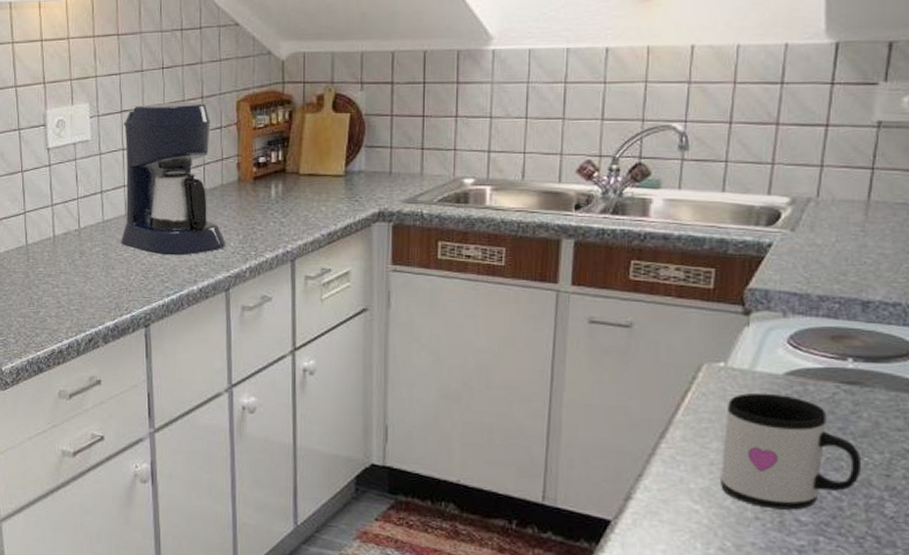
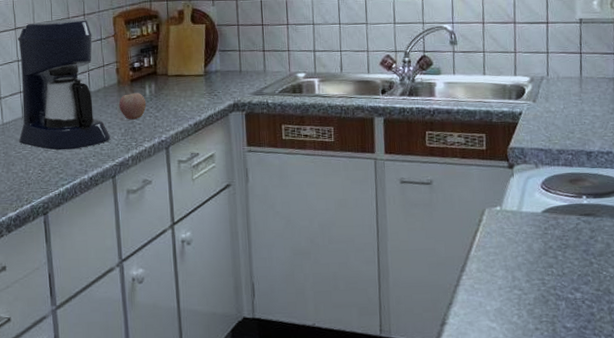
apple: none [238,192,271,225] -> present [119,92,147,120]
mug: present [721,392,862,510] -> none [505,228,603,320]

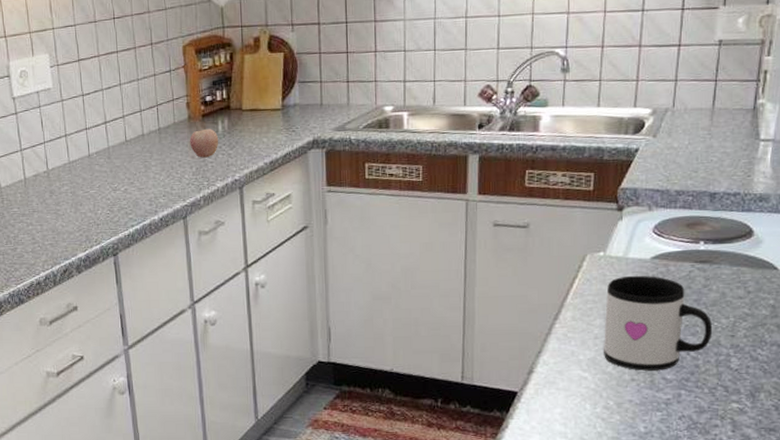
coffee maker: present [17,18,111,151] -> none [81,48,181,190]
mug: none [505,228,603,320] -> present [604,275,713,371]

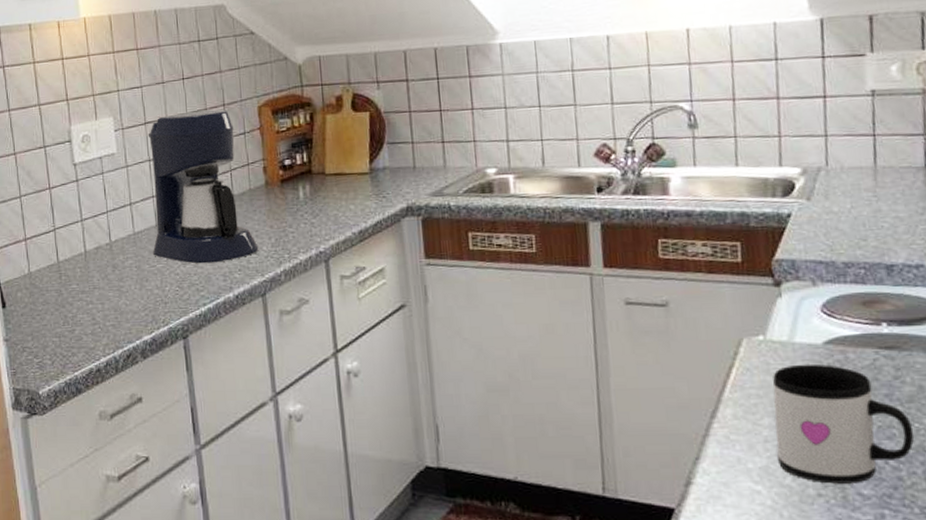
coffee maker: none [81,48,181,190] -> present [148,109,259,264]
apple: present [190,128,219,158] -> none [267,195,301,228]

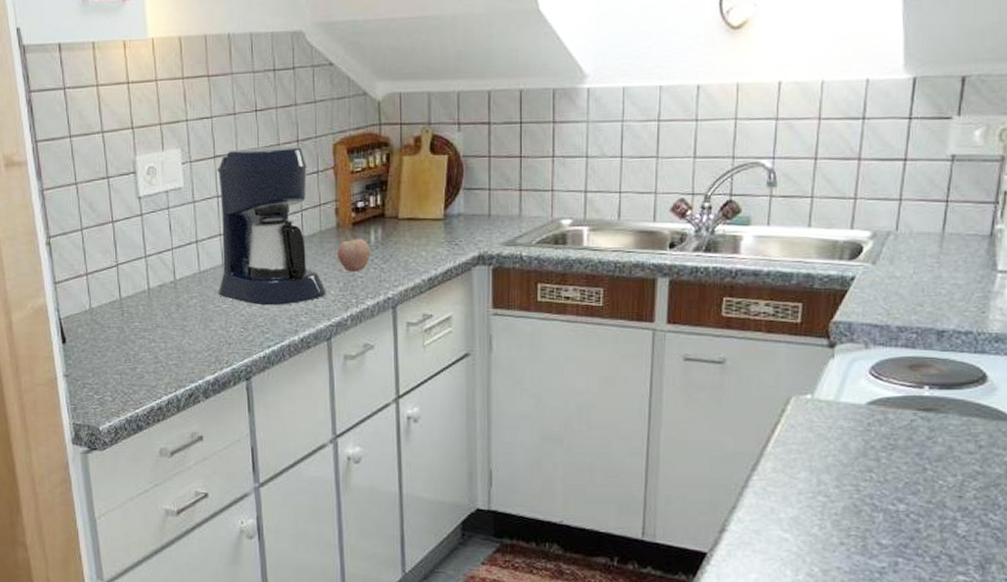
apple: none [267,195,301,228] -> present [338,238,371,272]
mug: present [772,364,914,484] -> none [809,422,937,534]

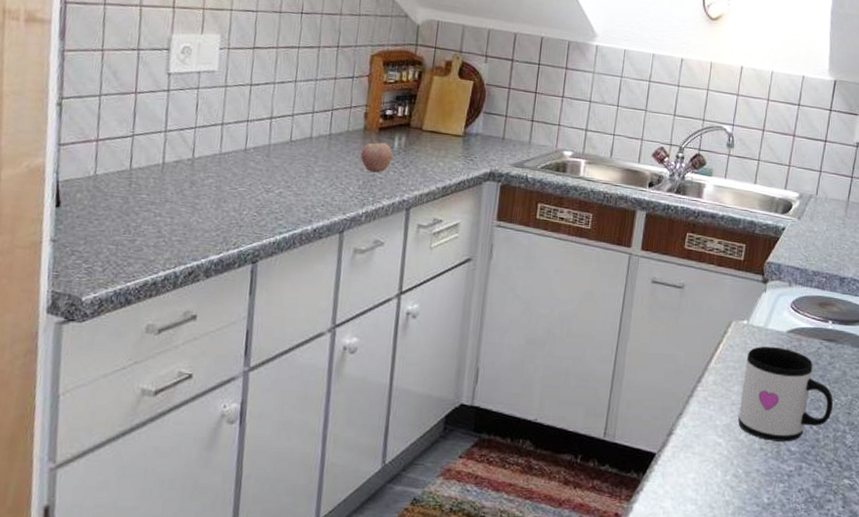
coffee maker: present [217,145,326,306] -> none [236,44,346,195]
mug: none [809,422,937,534] -> present [738,346,834,442]

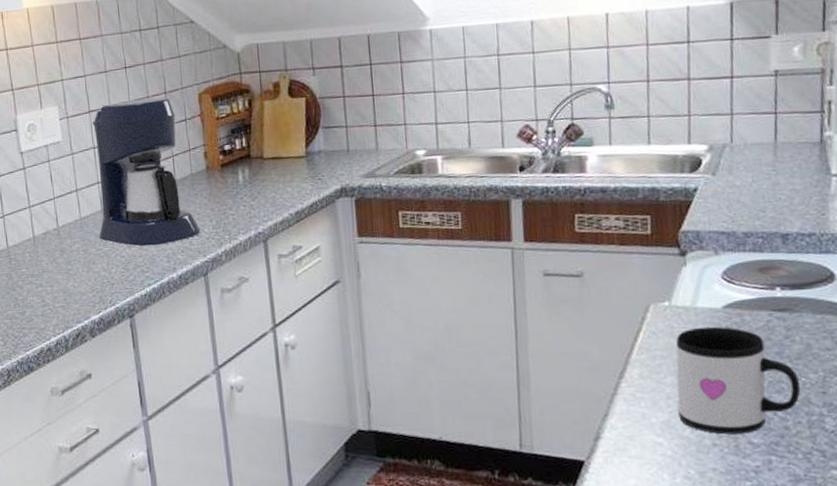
coffee maker: none [236,44,346,195] -> present [92,97,201,247]
apple: present [361,142,393,173] -> none [208,178,240,210]

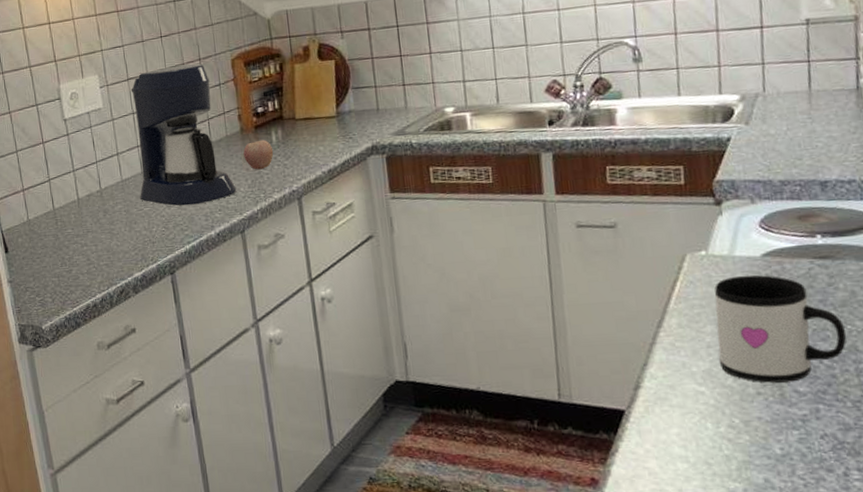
apple: none [208,178,240,210] -> present [243,139,274,170]

